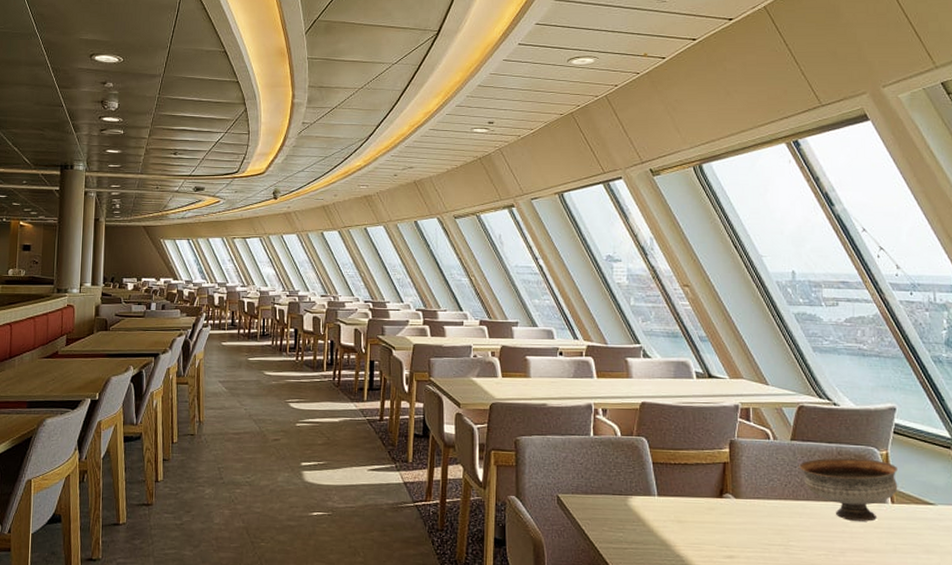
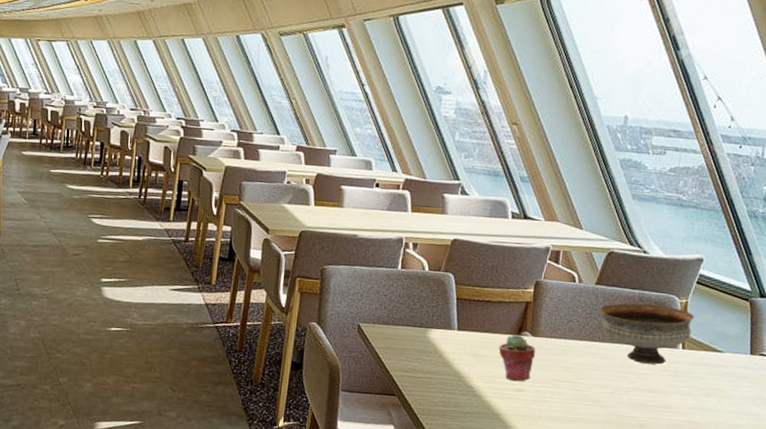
potted succulent: none [702,497,741,547] -> present [498,334,536,381]

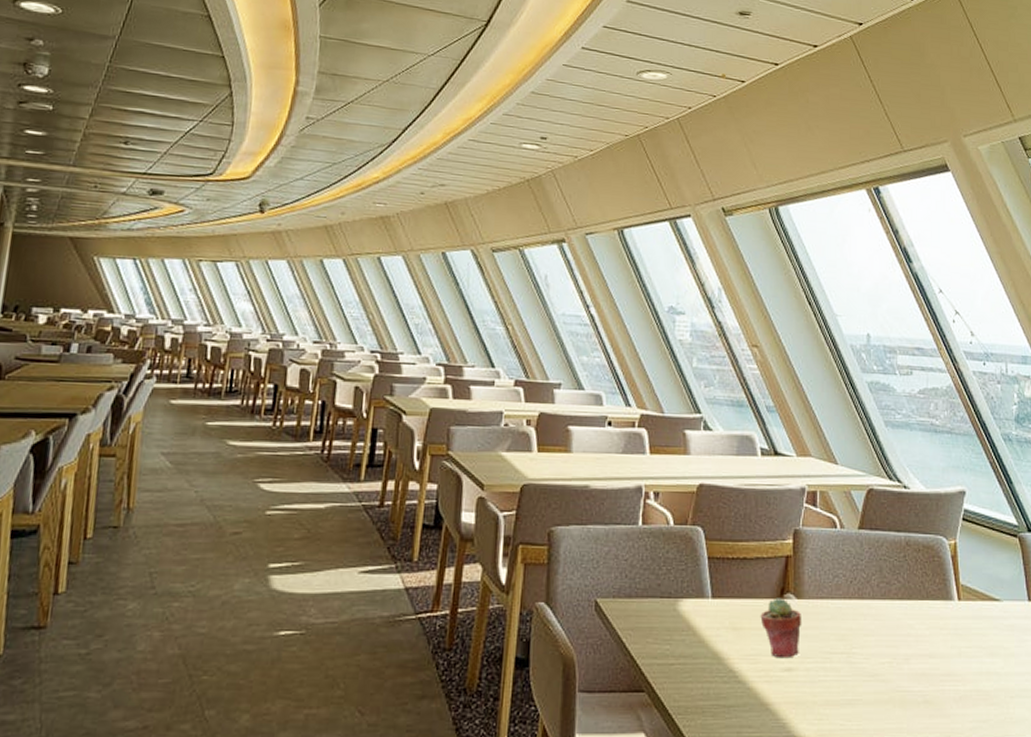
bowl: present [598,303,694,365] -> none [864,549,965,622]

